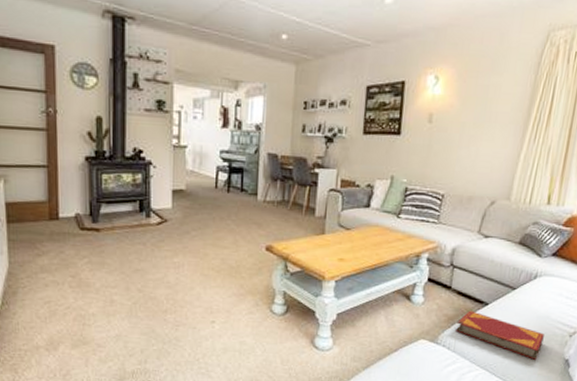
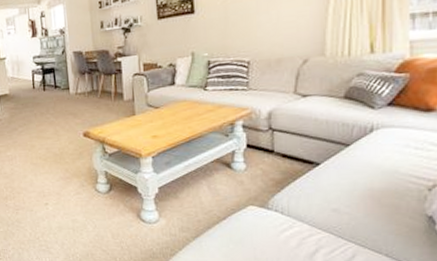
hardback book: present [456,310,544,360] -> none [287,172,395,219]

